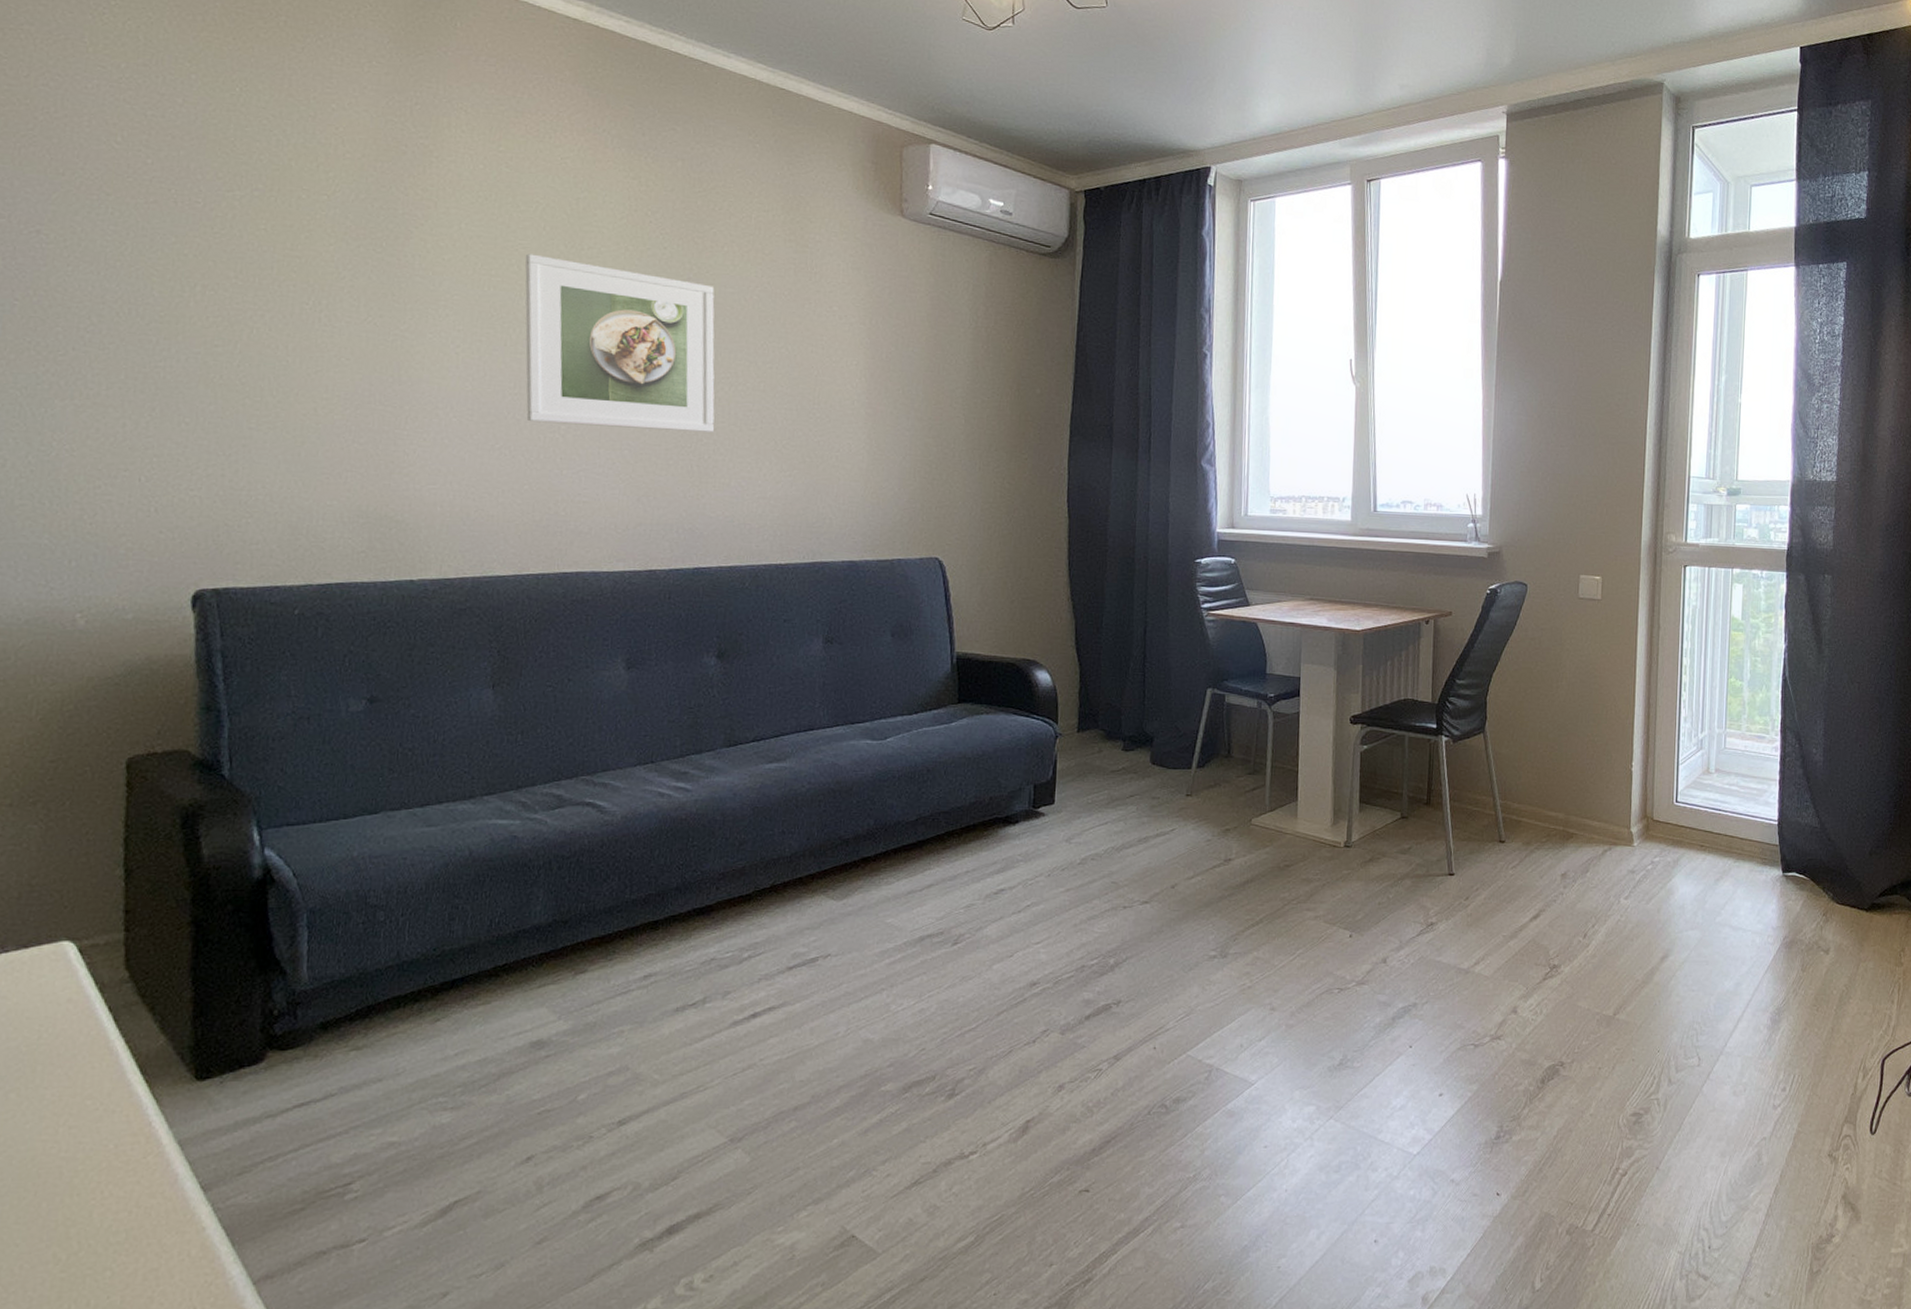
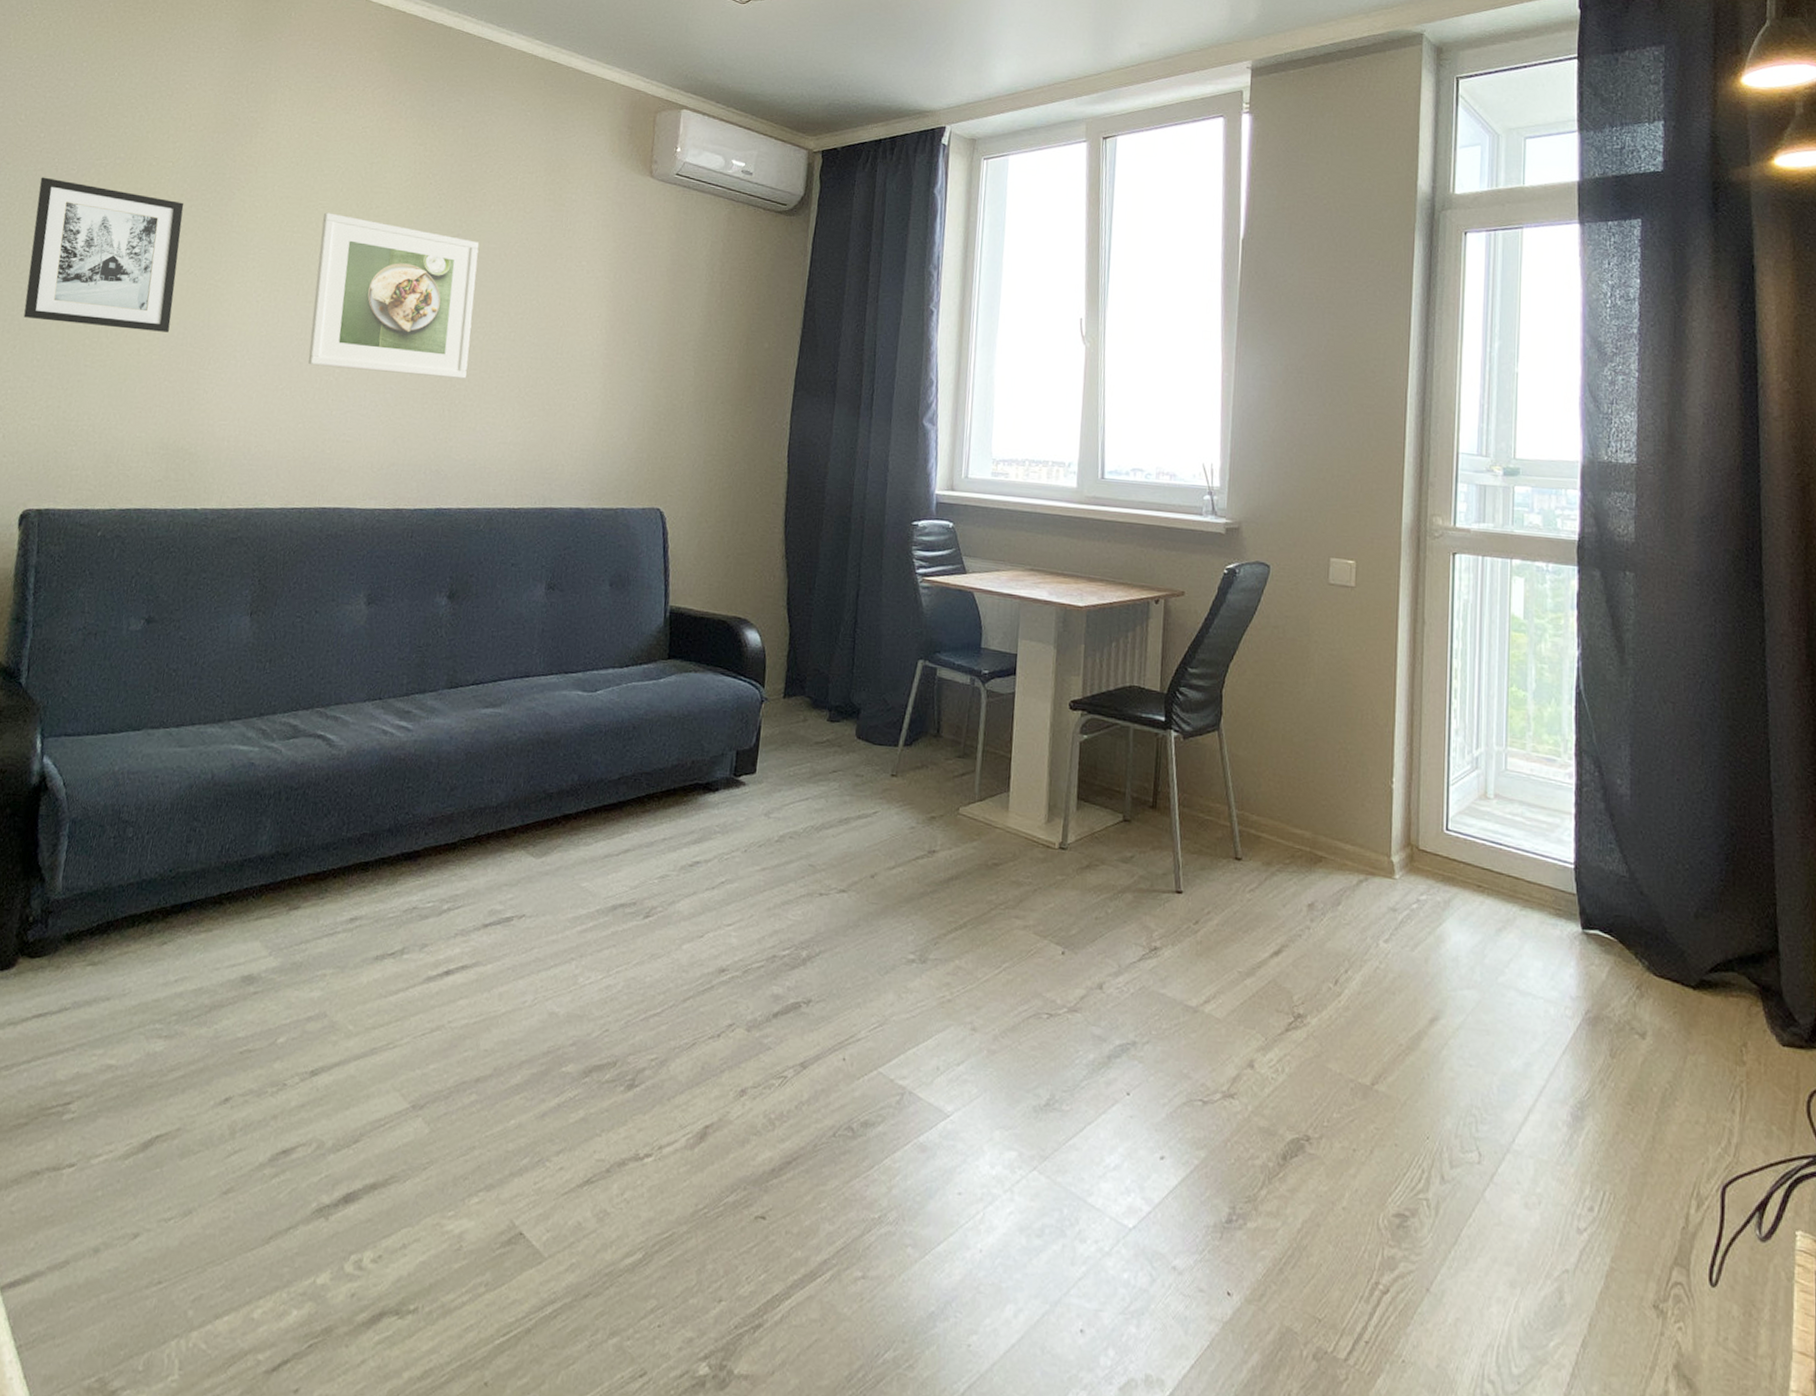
wall art: none [155,211,352,389] -> present [23,177,184,333]

